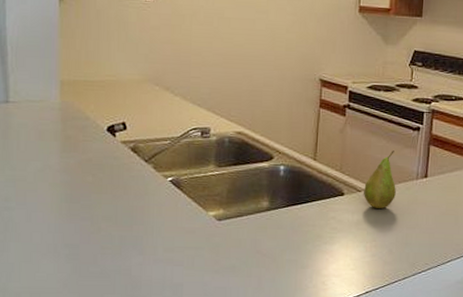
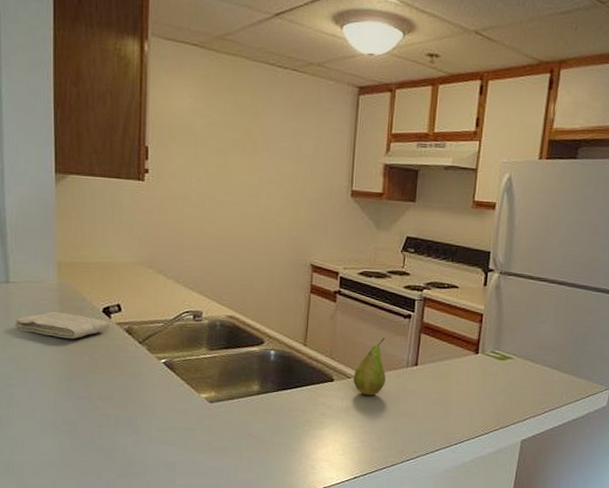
washcloth: none [14,130,114,159] -> present [15,311,110,339]

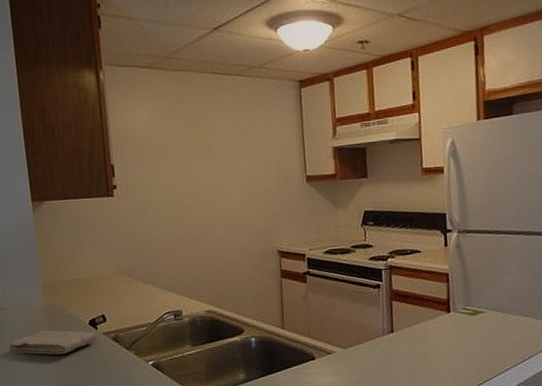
fruit: present [353,338,386,396] -> none [333,310,365,368]

